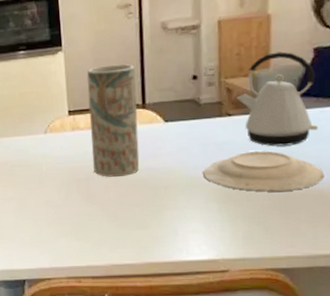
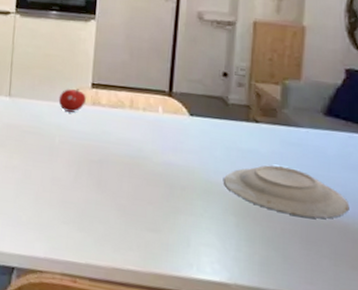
fruit: none [39,119,65,141] -> present [58,89,86,112]
vase: present [87,64,140,177] -> none [108,43,167,167]
kettle: present [237,51,319,147] -> none [265,65,346,168]

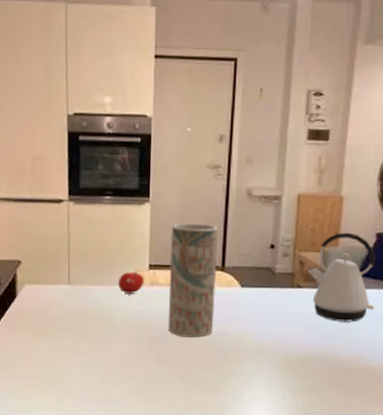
vase: none [108,43,167,167] -> present [167,223,219,338]
plate: present [224,165,350,219] -> none [272,324,376,365]
kettle: none [265,65,346,168] -> present [308,232,376,322]

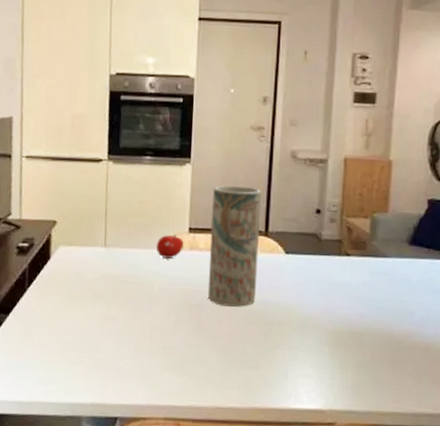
kettle: present [308,232,376,322] -> none [356,198,429,294]

